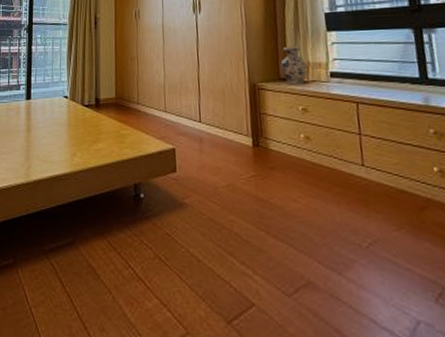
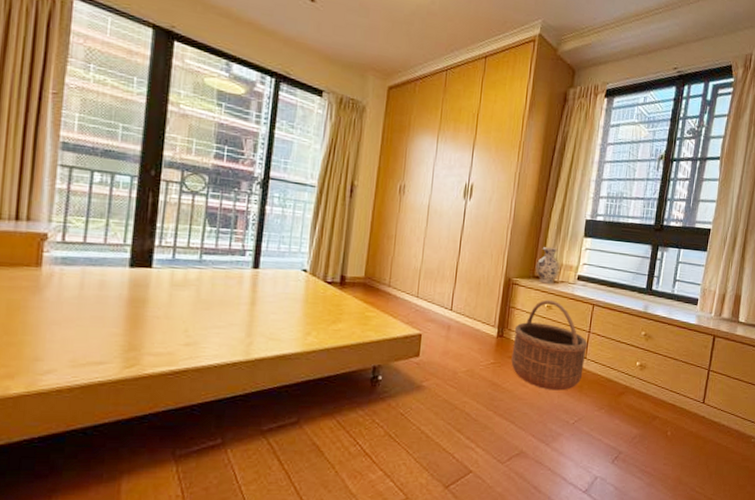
basket: none [270,101,365,206] -> present [511,299,588,391]

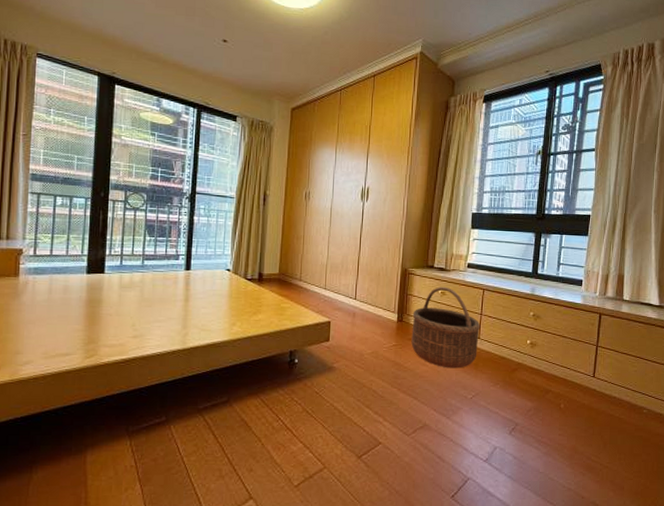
vase: present [535,246,561,284] -> none [428,238,452,272]

